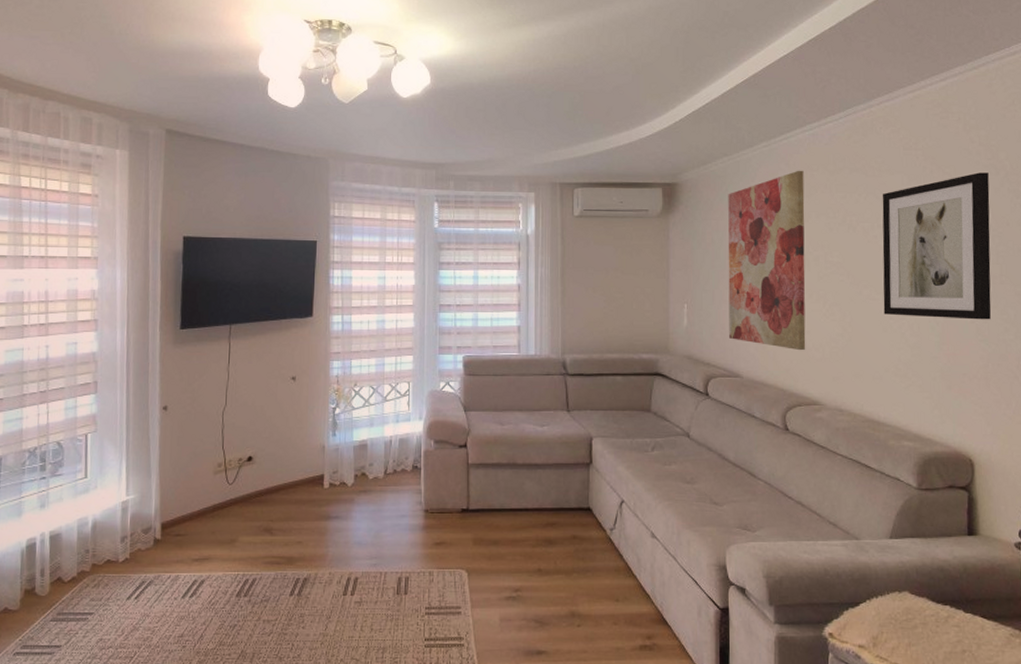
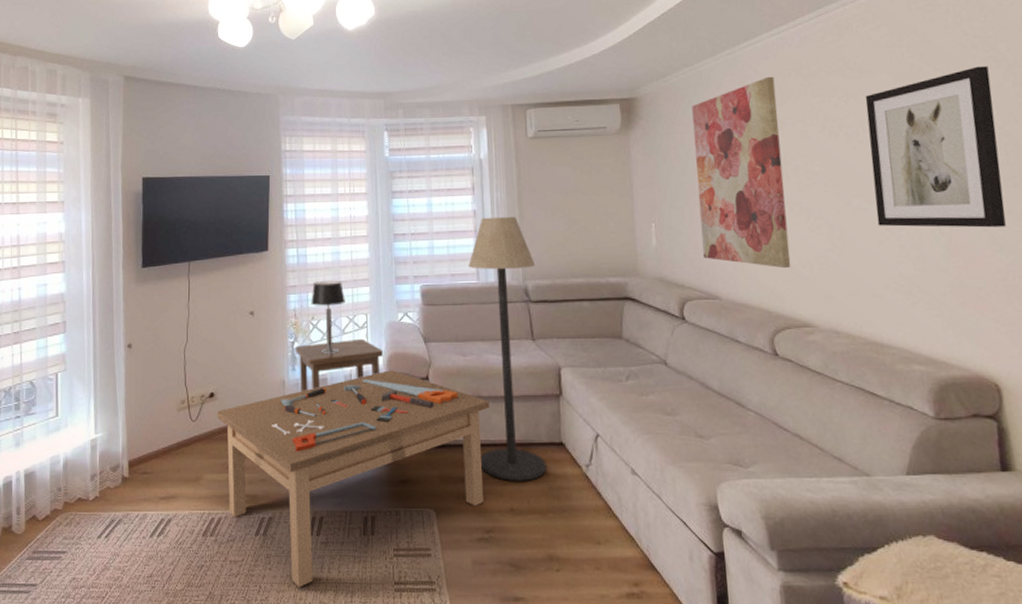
coffee table: none [255,437,524,645] -> present [217,370,490,587]
side table: none [336,406,423,457] -> present [295,338,383,392]
table lamp: none [354,347,389,420] -> present [311,280,345,353]
floor lamp: none [511,292,575,543] -> present [468,216,546,481]

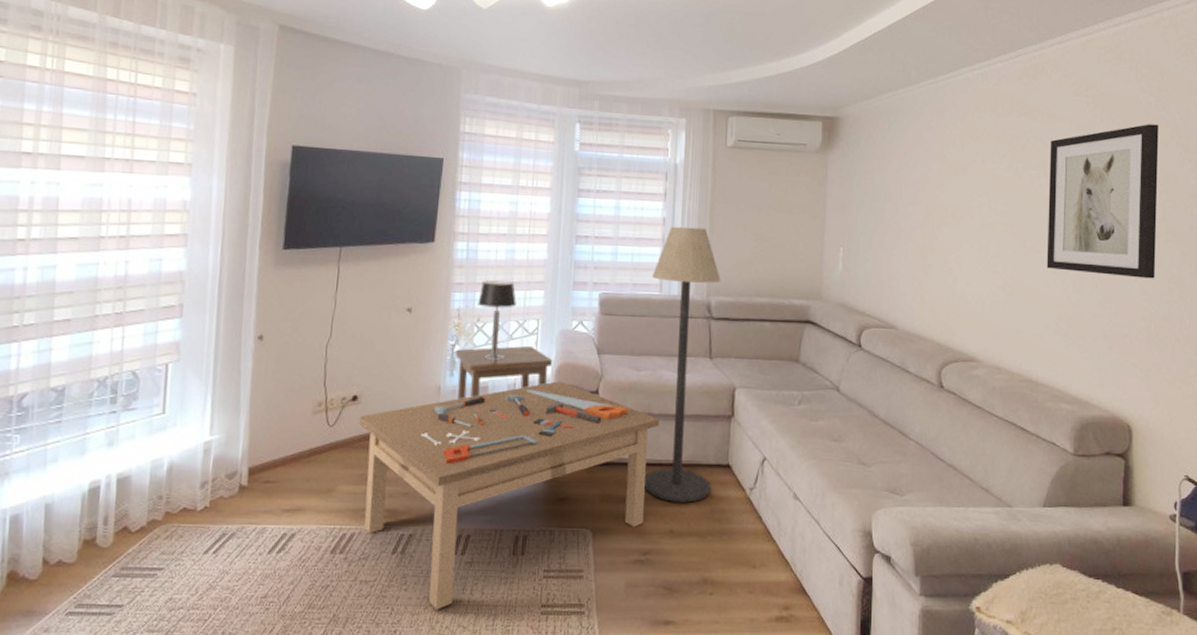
wall art: present [691,76,791,269] -> none [886,110,971,303]

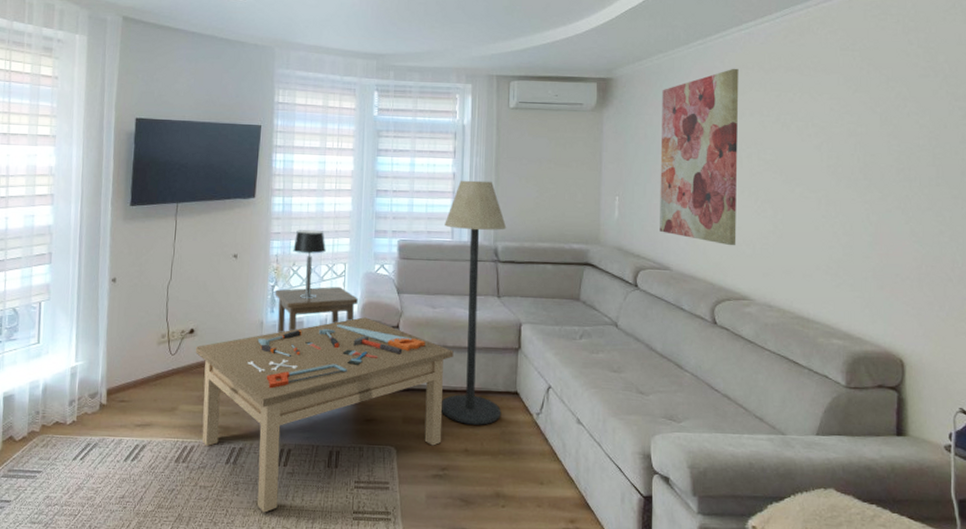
wall art: none [886,110,971,303] -> present [660,68,739,246]
wall art: present [1046,124,1159,279] -> none [816,74,928,222]

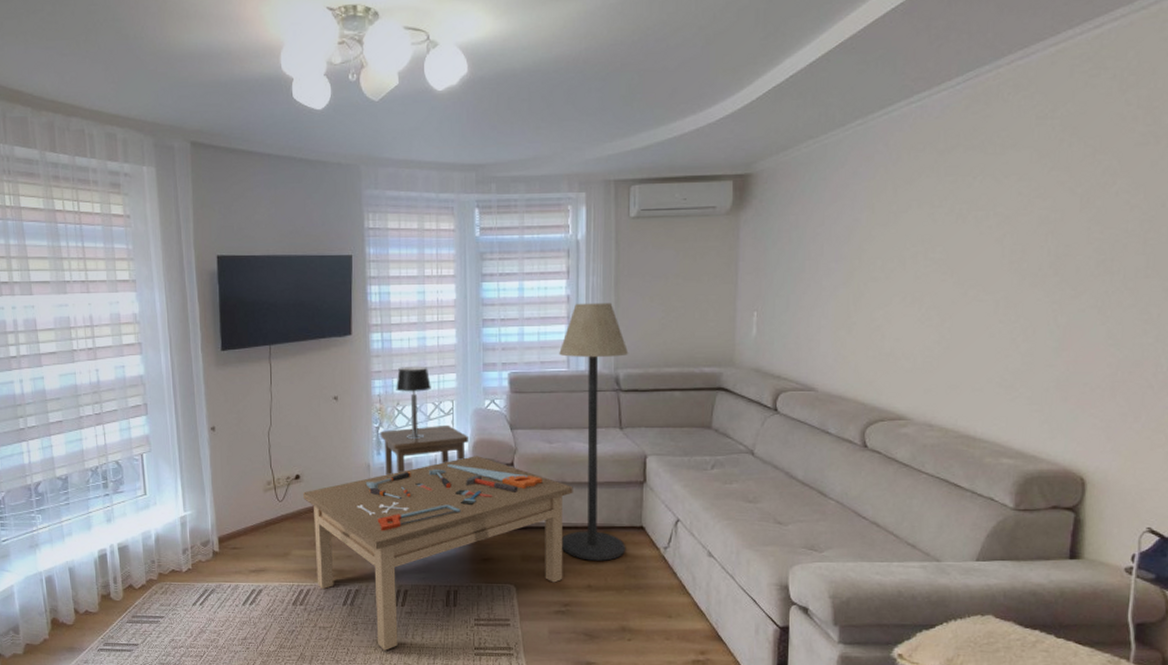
wall art: present [660,68,739,246] -> none [804,151,906,361]

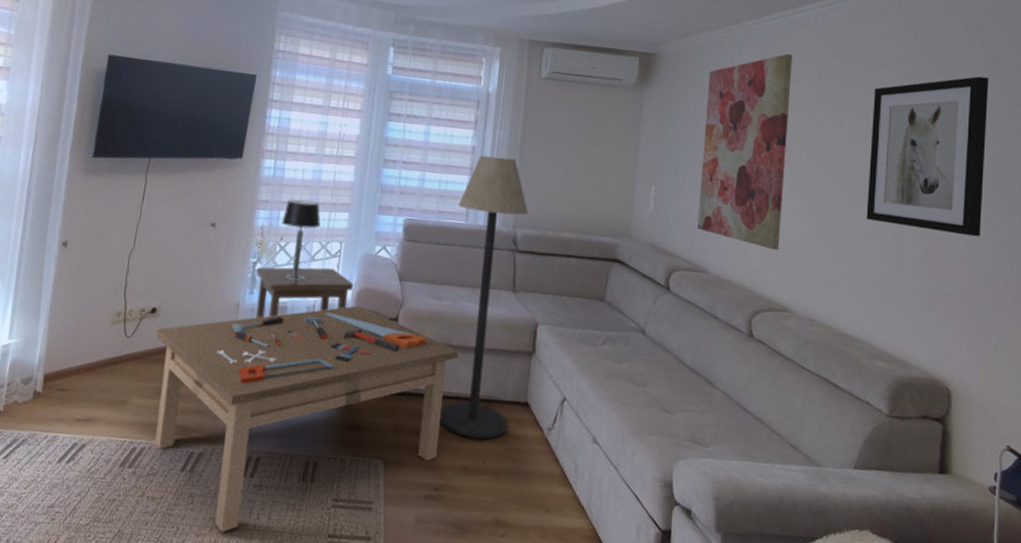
wall art: none [804,151,906,361] -> present [697,53,793,251]
wall art: none [992,142,1146,321] -> present [866,76,989,237]

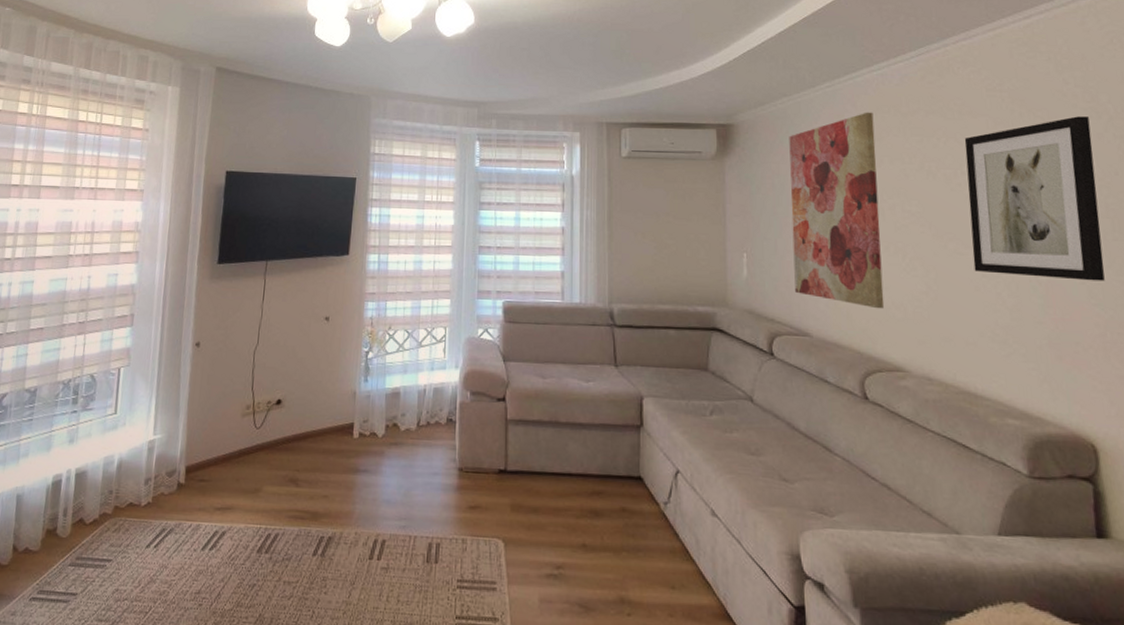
coffee table: present [154,305,459,532] -> none [283,388,567,615]
side table: present [255,267,353,319] -> none [369,352,460,405]
table lamp: present [281,199,321,281] -> none [389,289,425,366]
floor lamp: present [439,155,529,440] -> none [553,235,623,516]

